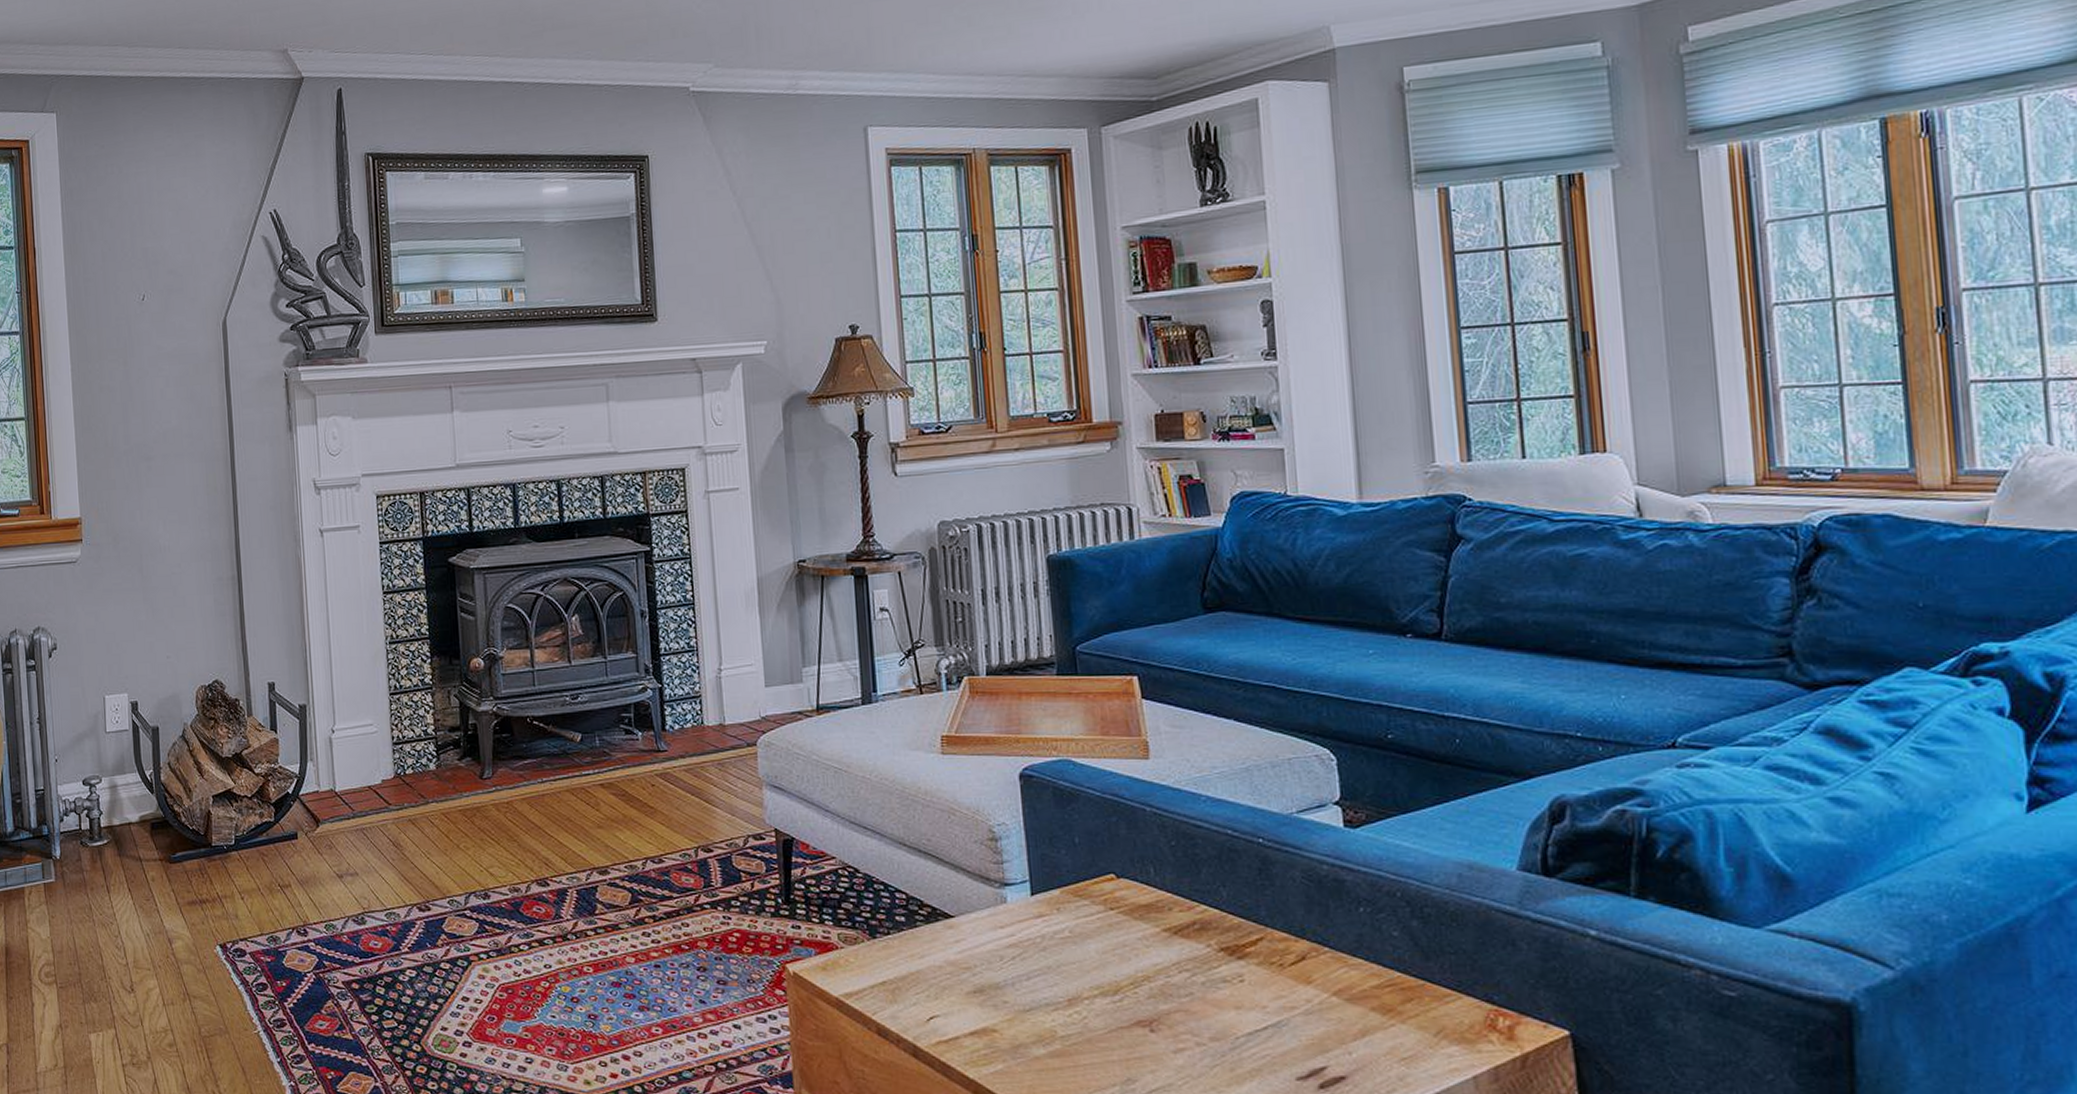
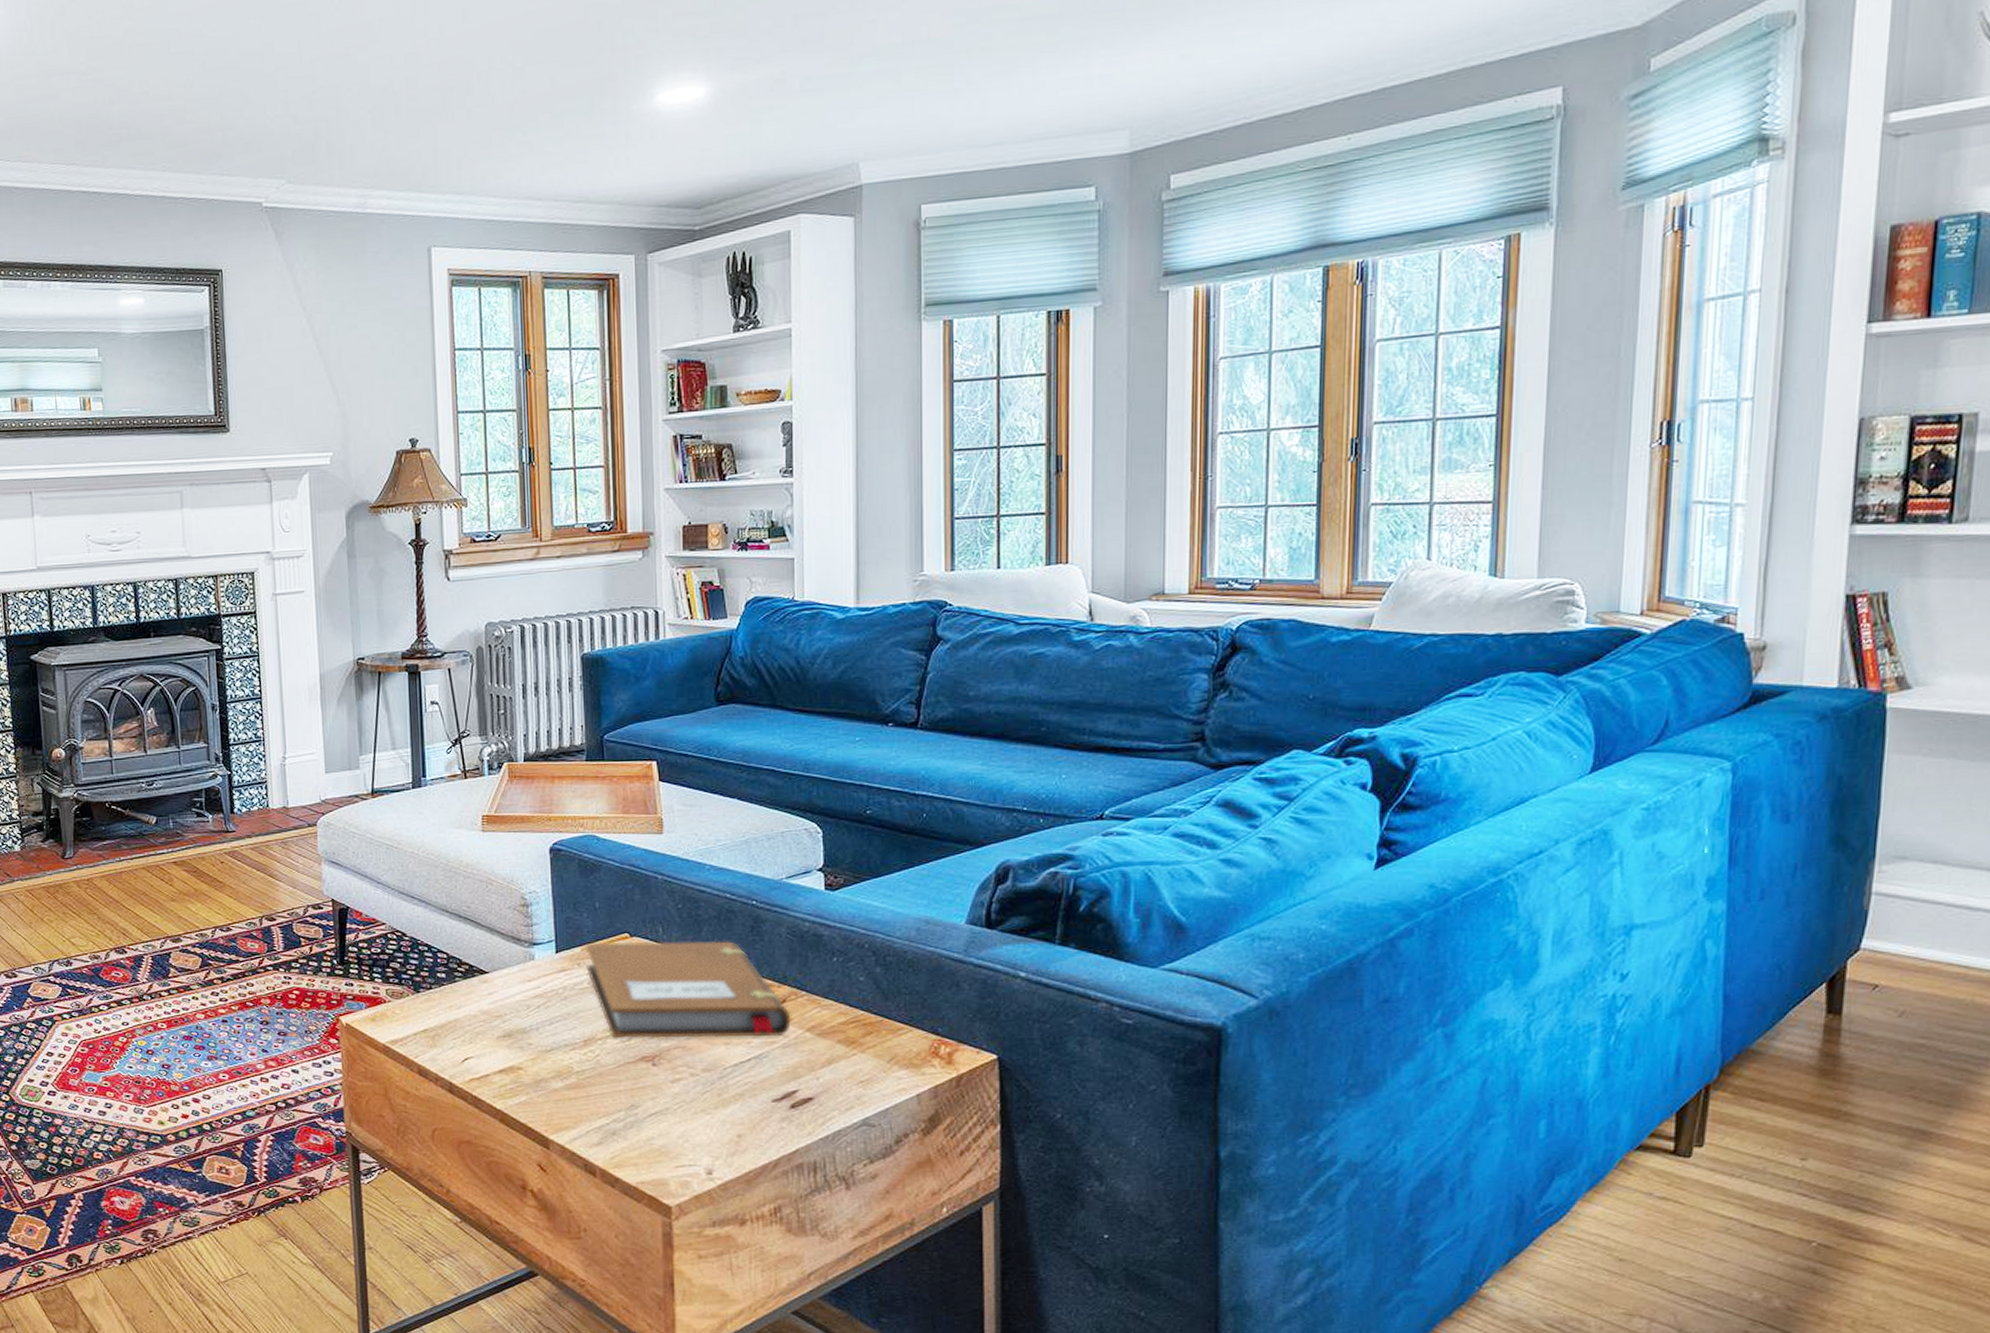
notebook: none [1065,883,1313,1001] -> present [586,941,791,1038]

